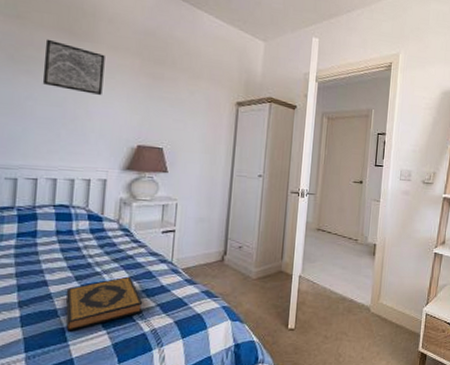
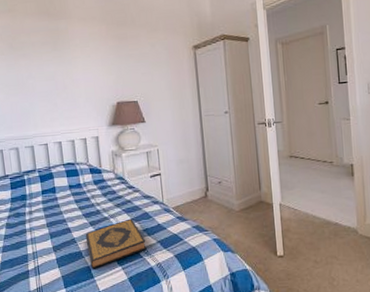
wall art: present [42,39,105,95] -> none [32,24,82,65]

